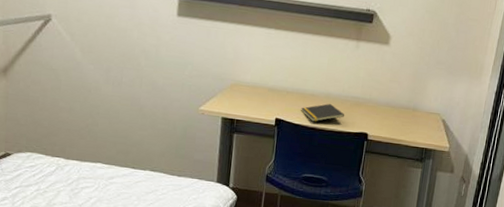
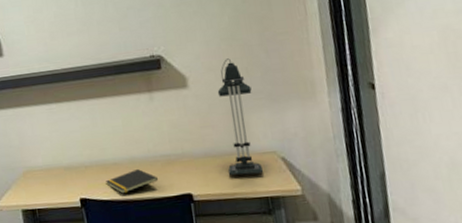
desk lamp: none [400,29,437,129] -> present [217,58,264,176]

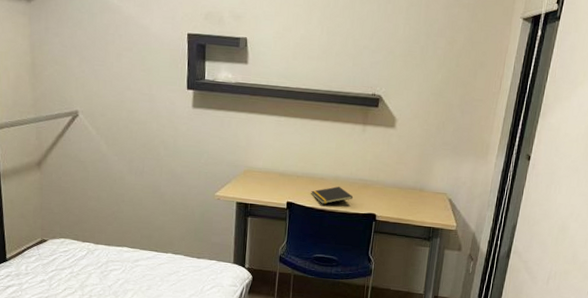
desk lamp: present [217,58,264,176] -> none [407,111,443,209]

